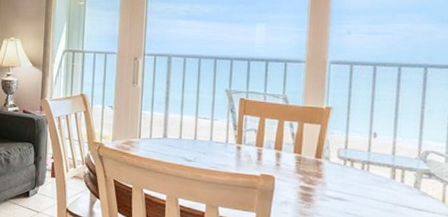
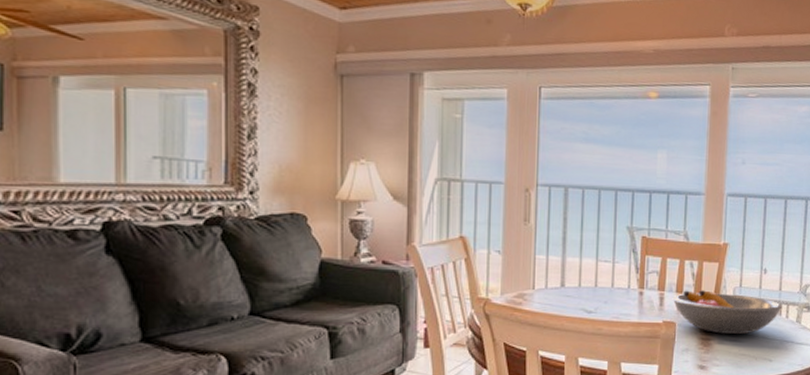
fruit bowl: none [270,148,397,194] -> present [672,290,783,335]

